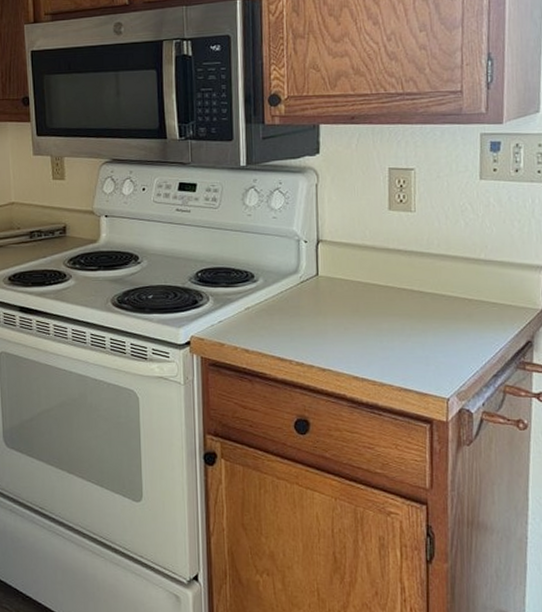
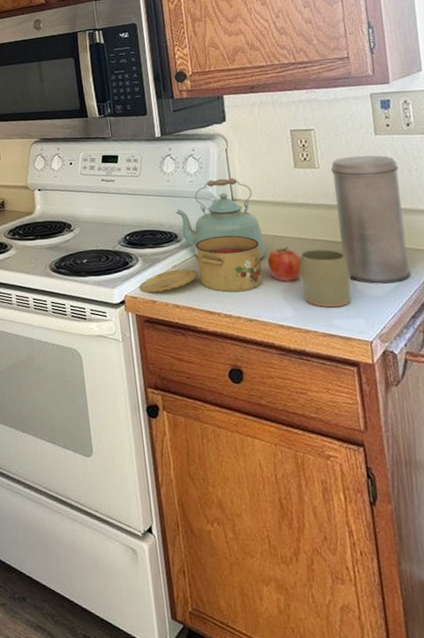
cooking pot: none [207,278,342,340] -> present [139,235,263,293]
kettle: none [255,216,349,306] -> present [176,177,267,259]
fruit: none [347,294,385,331] -> present [267,246,301,281]
mug: none [381,298,436,361] -> present [299,248,352,308]
canister: none [427,201,500,339] -> present [330,155,411,284]

